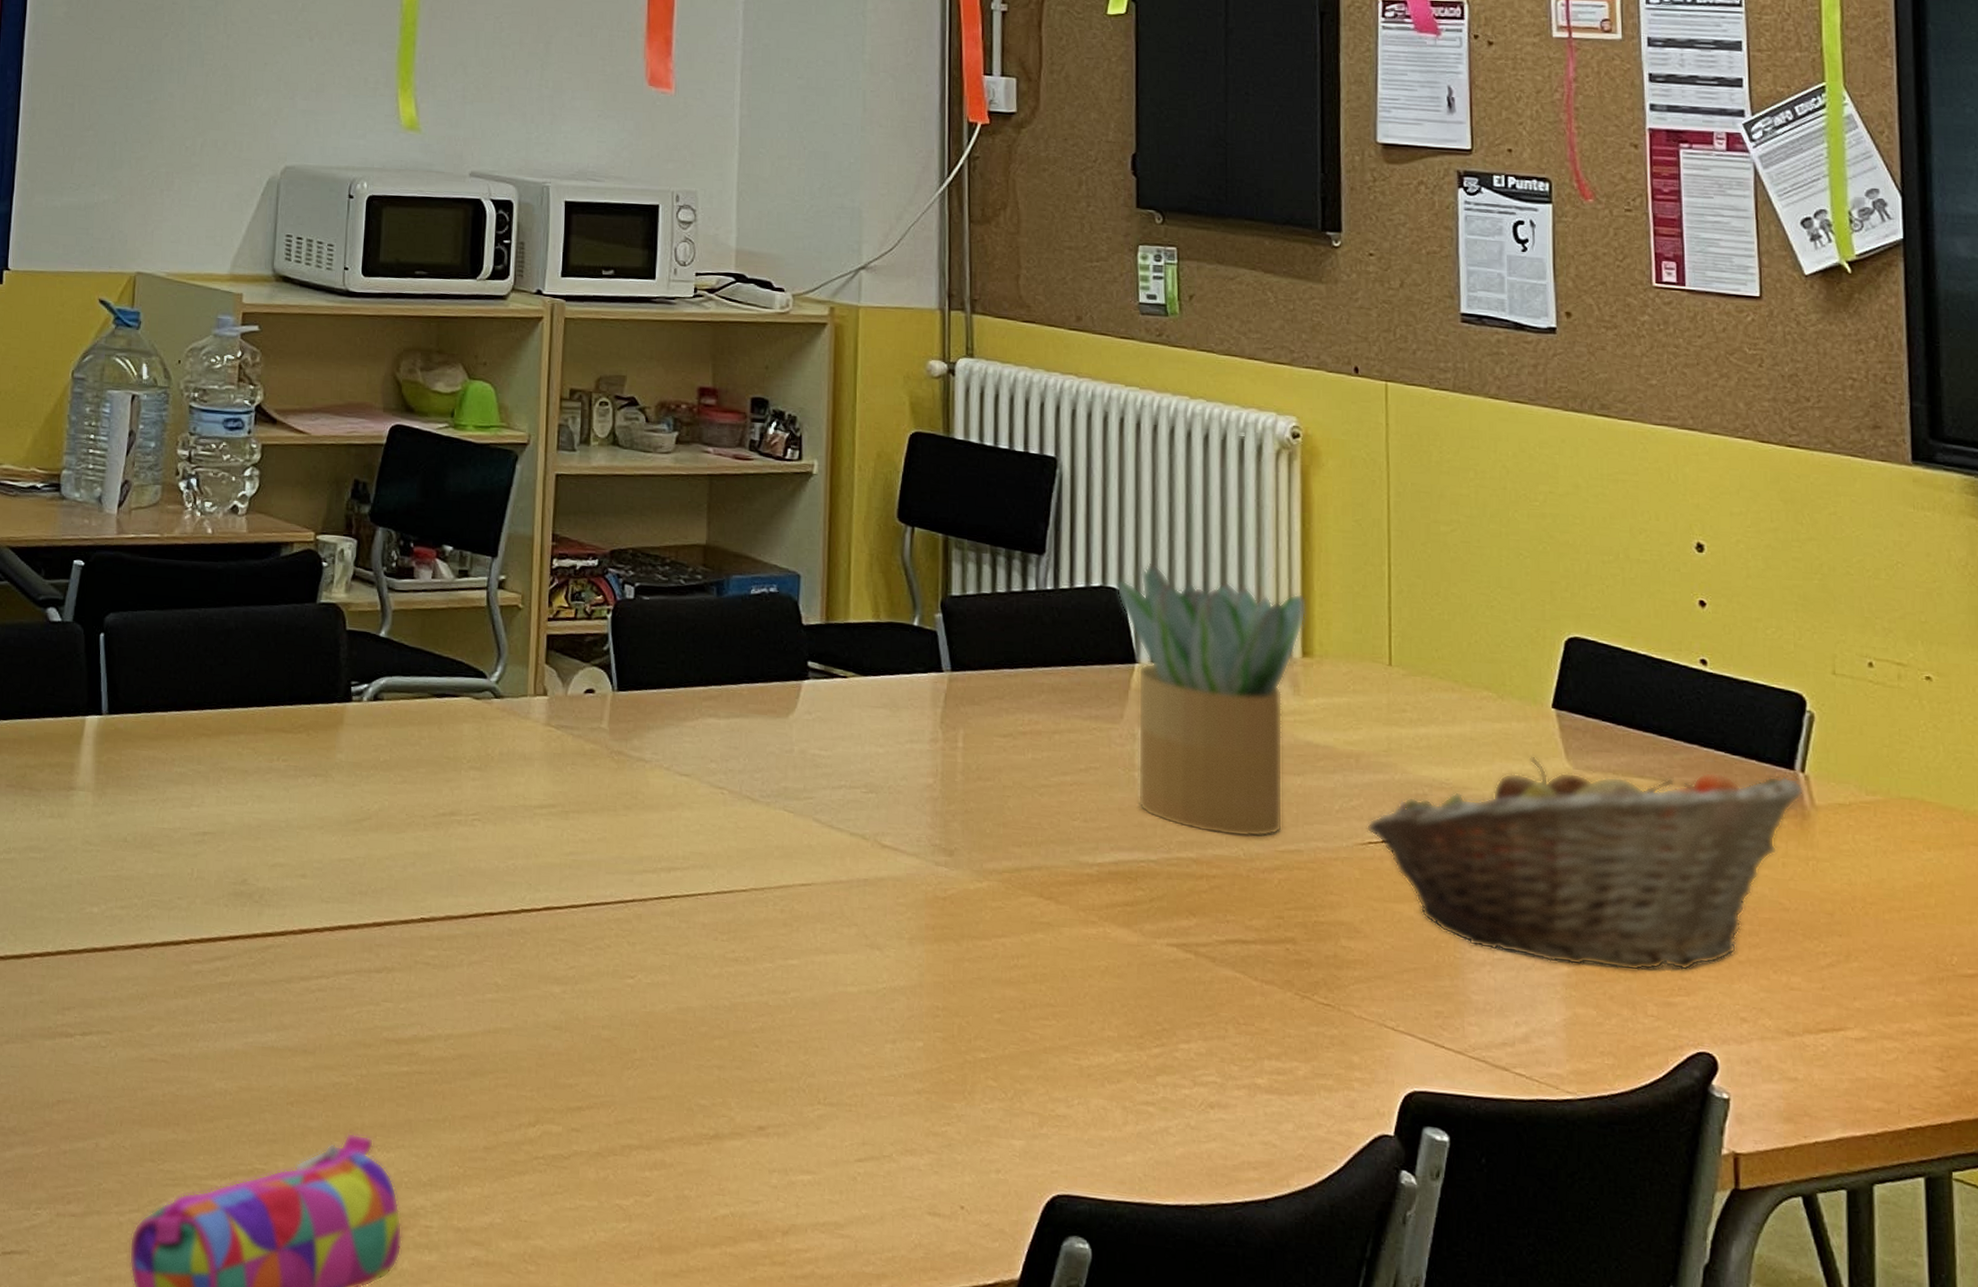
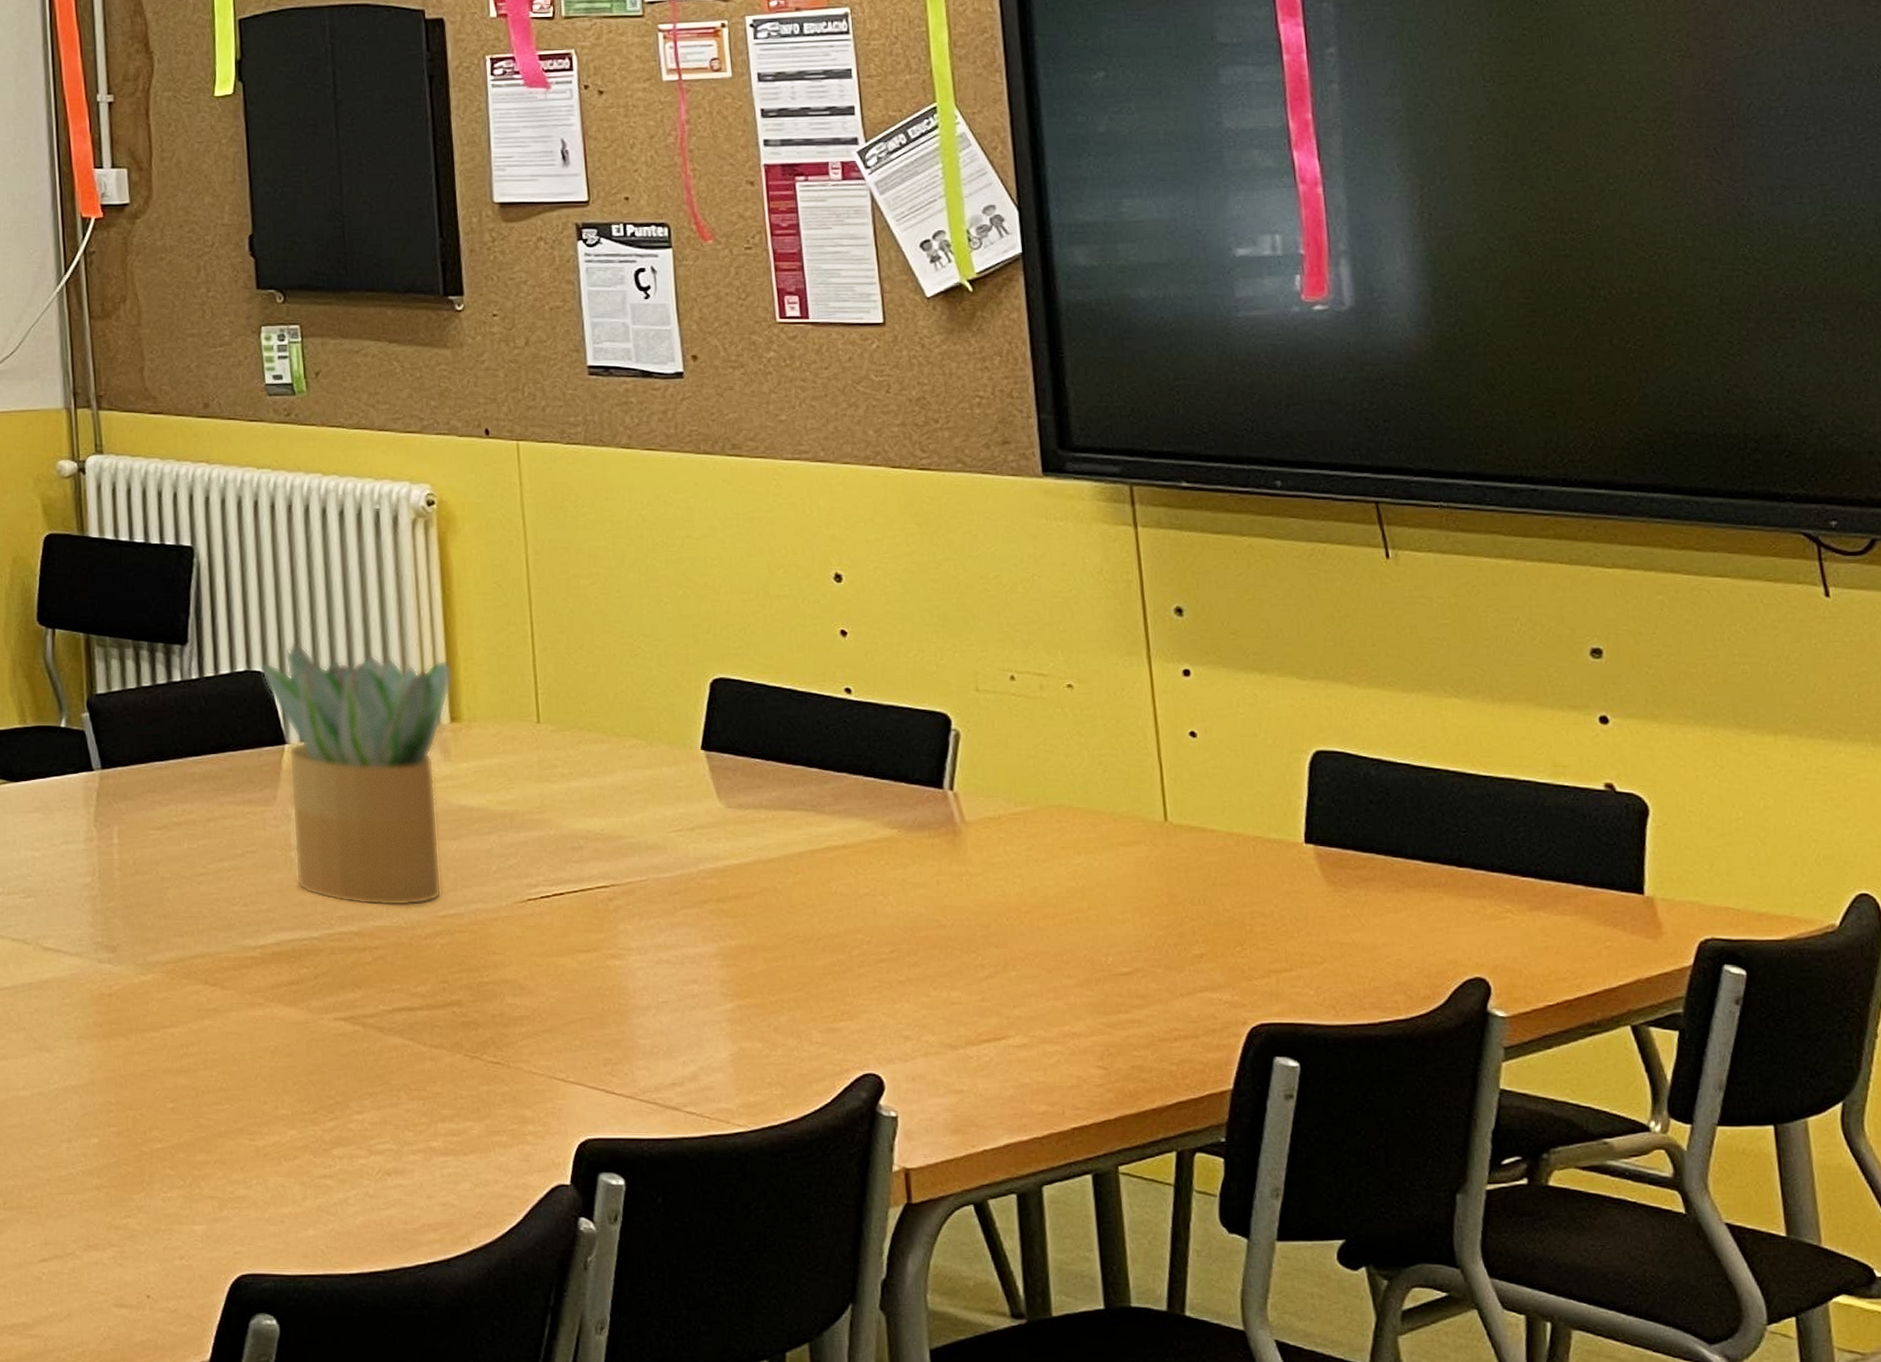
fruit basket: present [1366,757,1805,972] -> none [524,795,955,1001]

